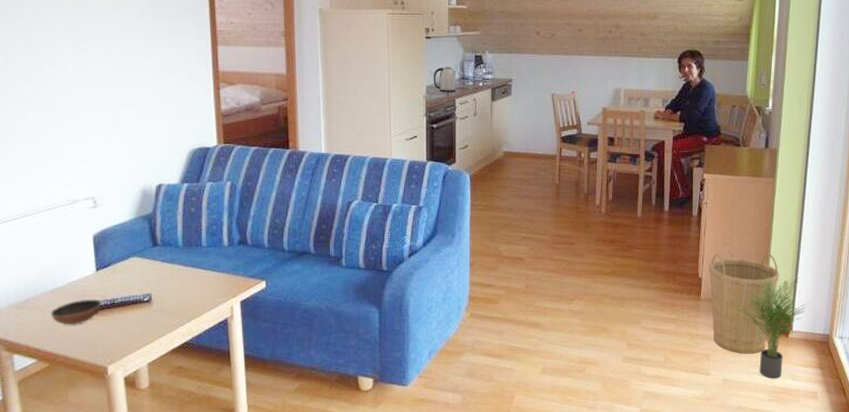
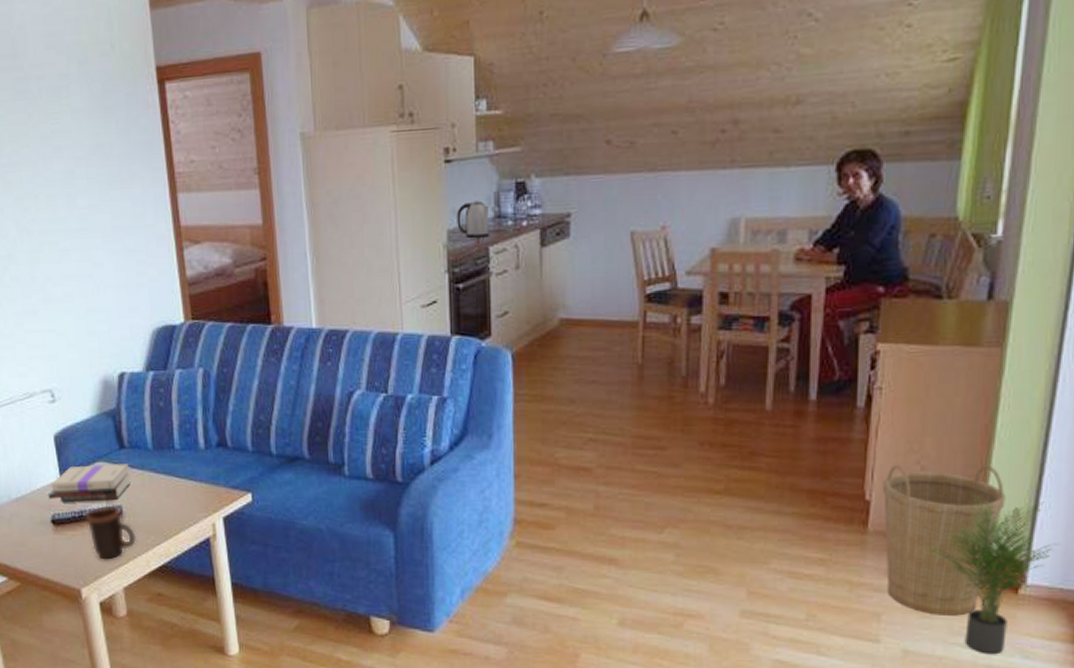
bowl: present [50,299,102,326] -> none [16,510,70,540]
books: none [83,259,161,293] -> present [48,464,131,503]
mug: none [117,293,163,340] -> present [85,505,137,560]

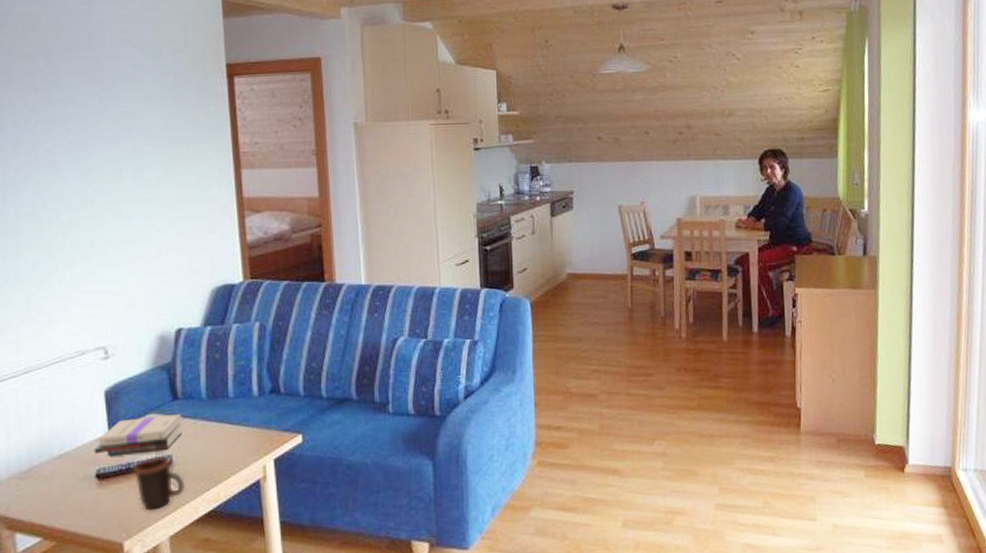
kettle: present [457,200,490,239] -> none [484,180,511,210]
basket: present [882,465,1006,616] -> none [807,376,889,495]
potted plant: present [926,494,1056,653] -> none [841,399,924,521]

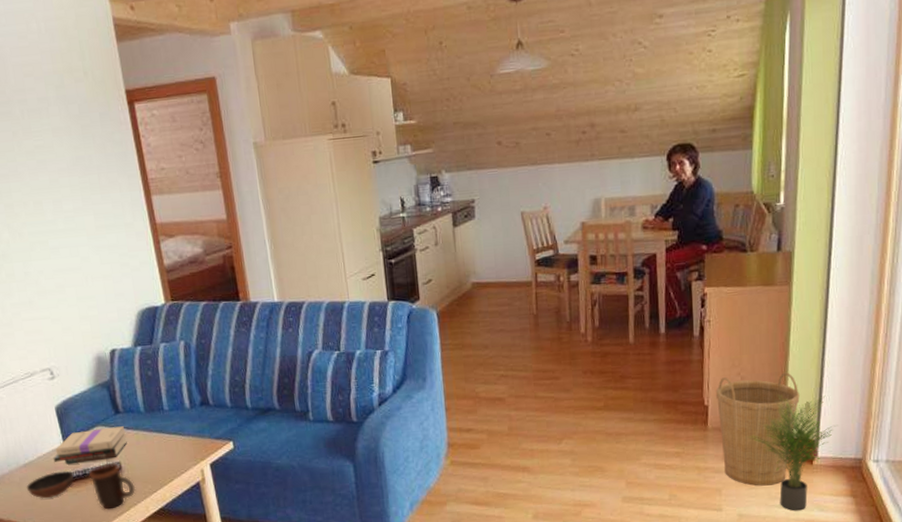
bowl: none [57,463,116,497] -> present [26,470,74,499]
basket: none [807,376,889,495] -> present [715,372,800,486]
potted plant: none [841,399,924,521] -> present [749,395,835,510]

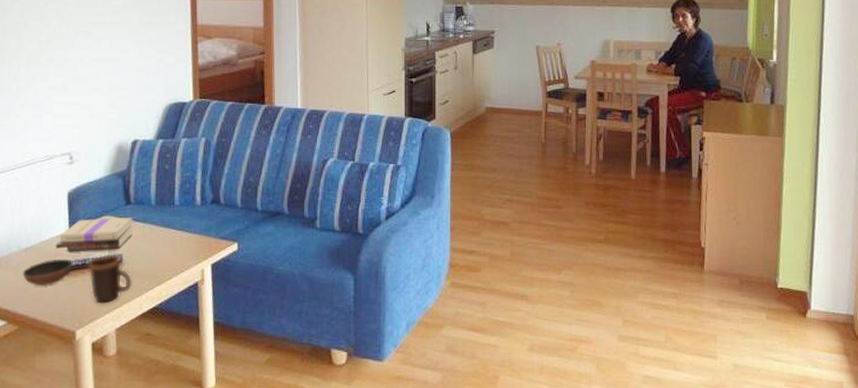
basket: present [715,372,800,486] -> none [712,221,793,336]
potted plant: present [749,395,835,510] -> none [744,243,827,364]

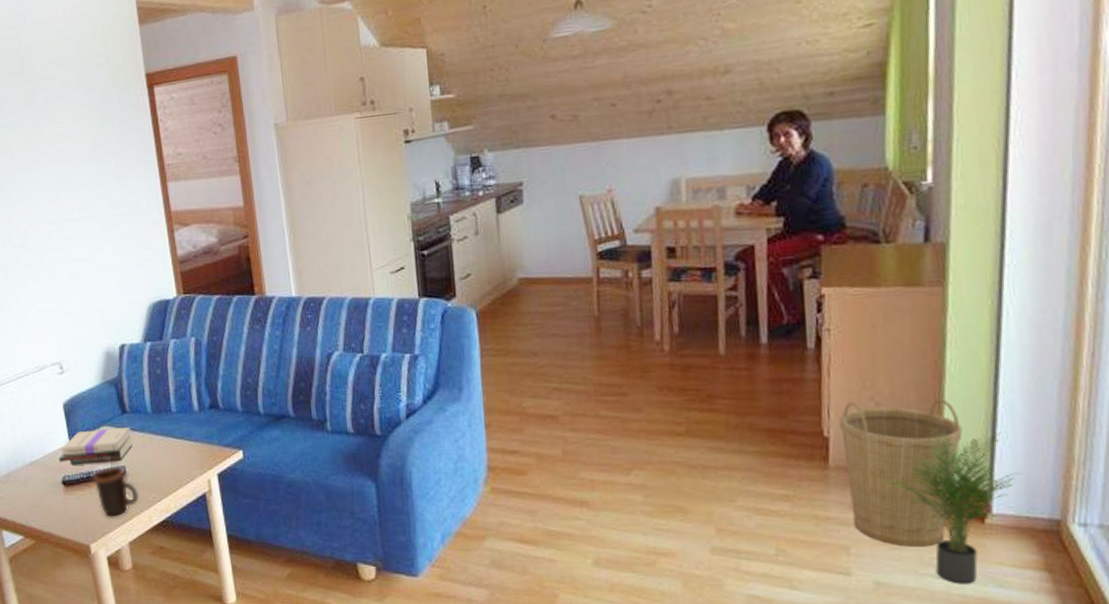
bowl: present [22,258,74,286] -> none [31,472,79,501]
basket: none [712,221,793,336] -> present [838,399,963,547]
potted plant: none [744,243,827,364] -> present [888,428,1018,583]

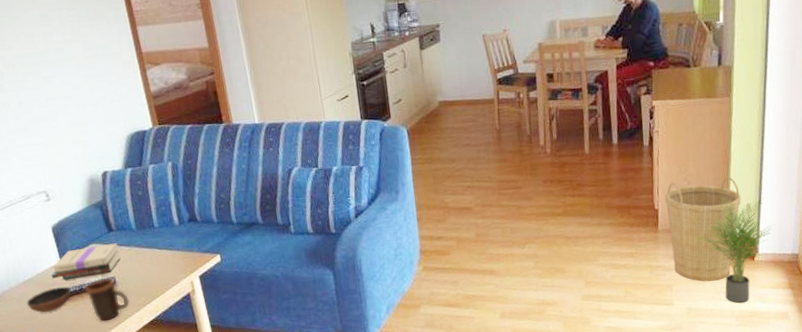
bowl: none [31,472,79,501] -> present [26,286,72,313]

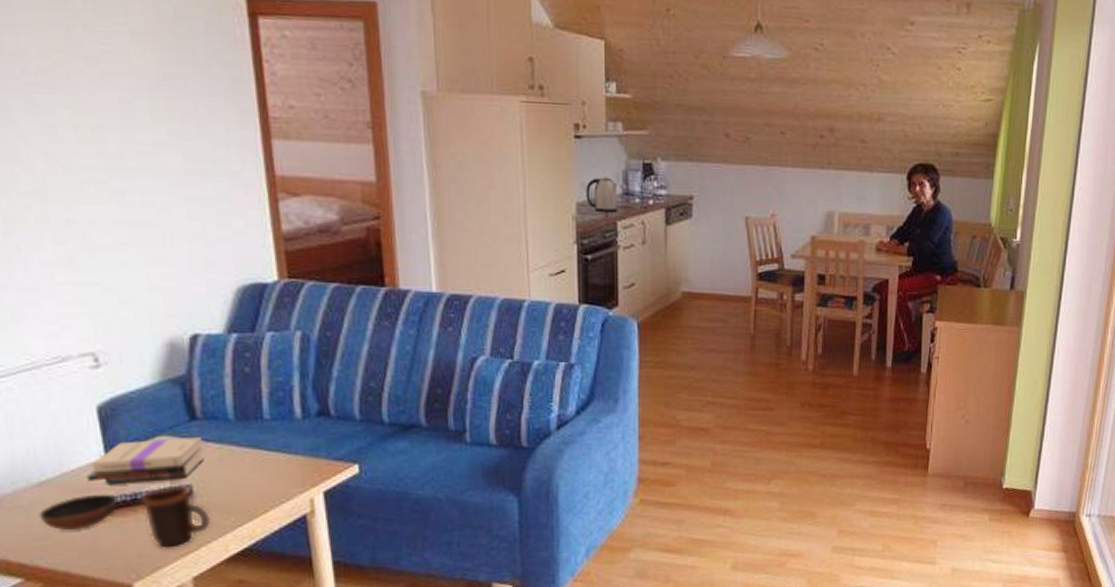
kettle: none [357,19,382,48] -> present [586,177,618,213]
basket: present [664,177,741,282] -> none [938,418,1021,538]
potted plant: present [696,197,774,303] -> none [969,441,1053,565]

